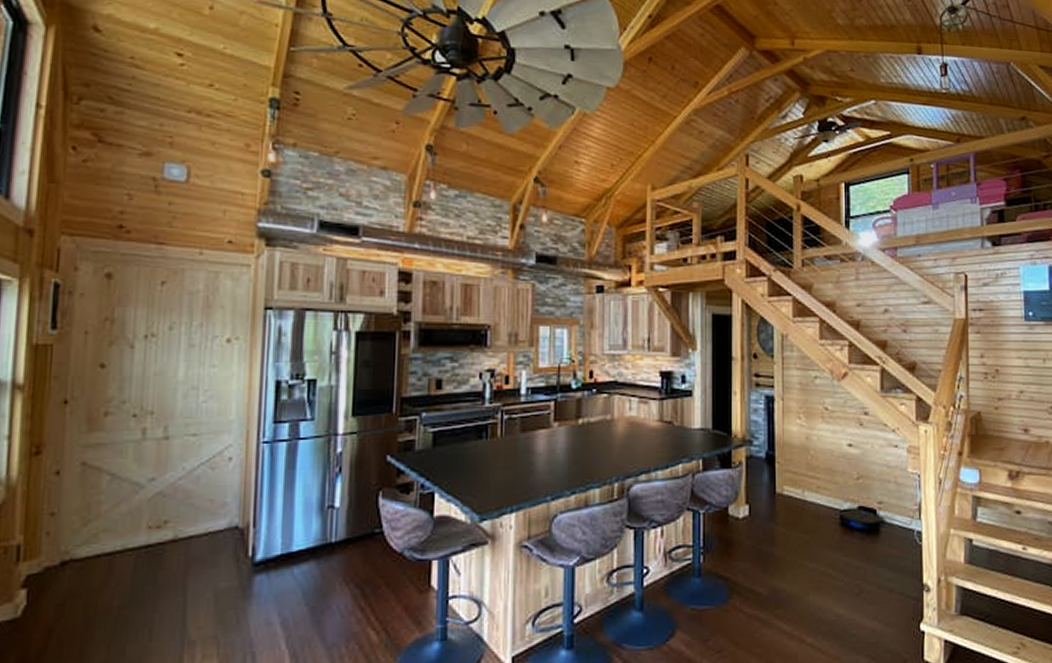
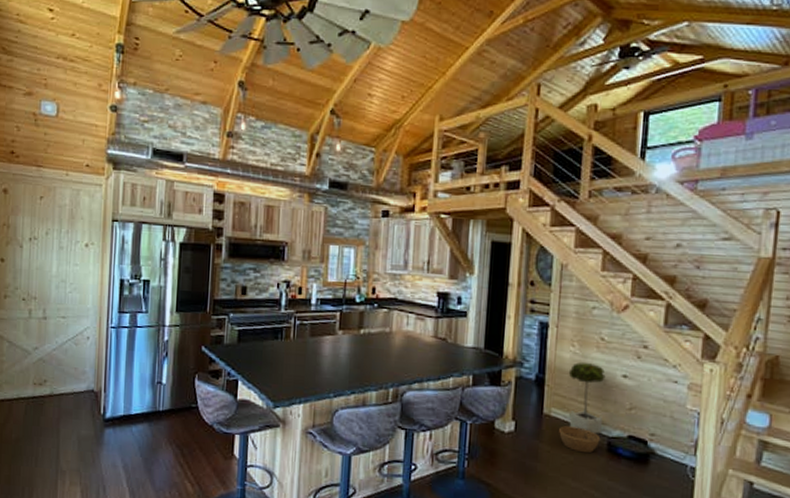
basket: none [793,503,833,531] -> present [559,426,601,453]
potted tree: none [797,435,833,509] -> present [568,362,606,435]

